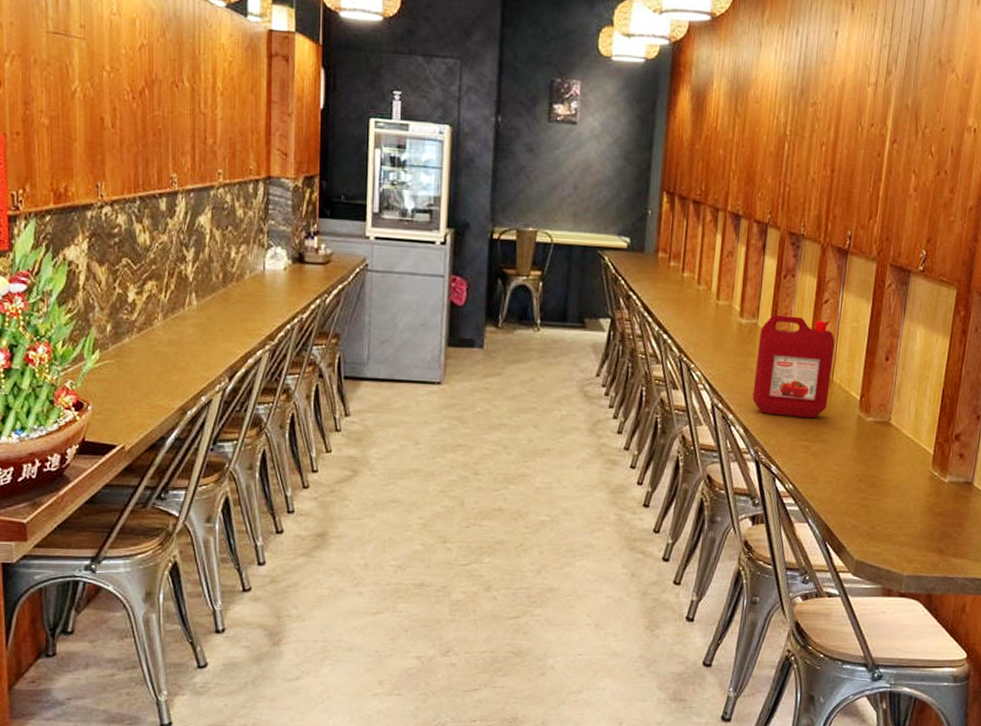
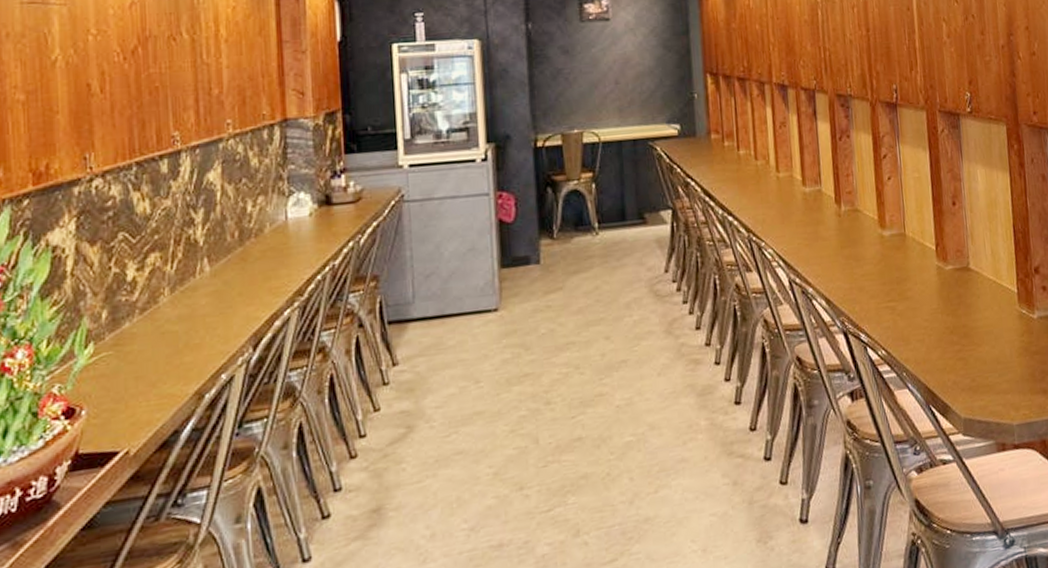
ketchup jug: present [752,315,835,419] -> none [825,176,905,281]

